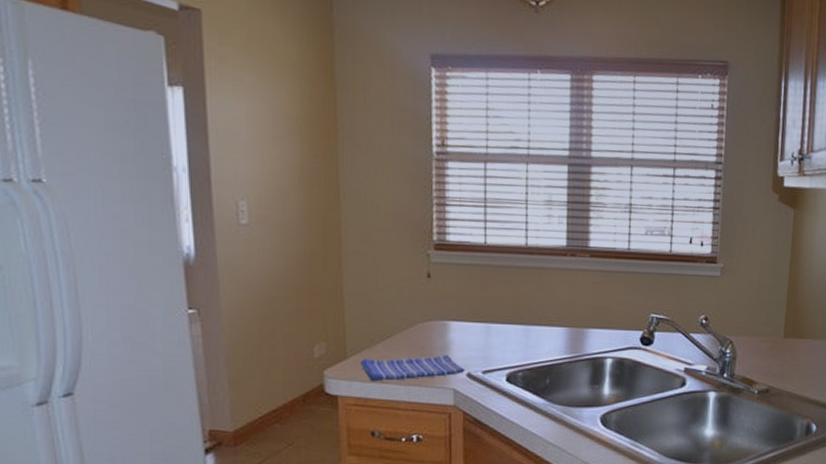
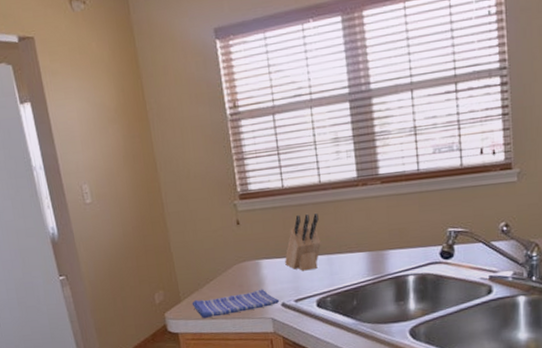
knife block: none [477,276,521,340] -> present [285,212,322,271]

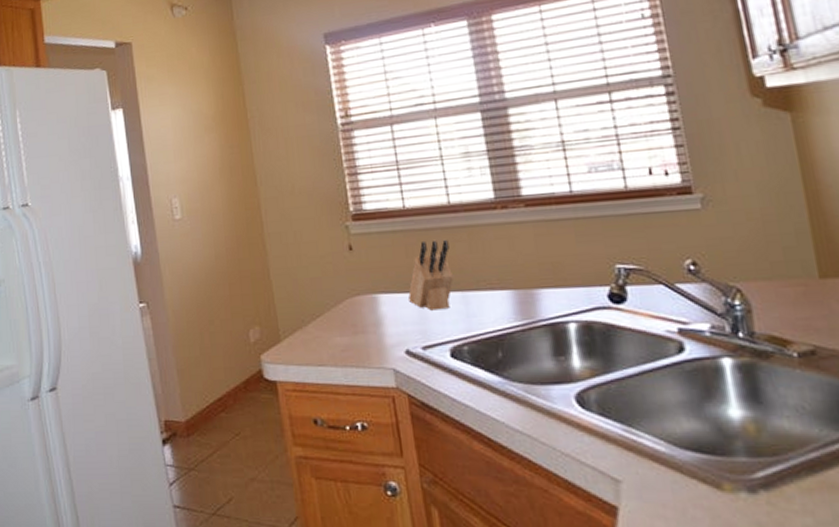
dish towel: present [192,289,280,319] -> none [293,330,403,365]

